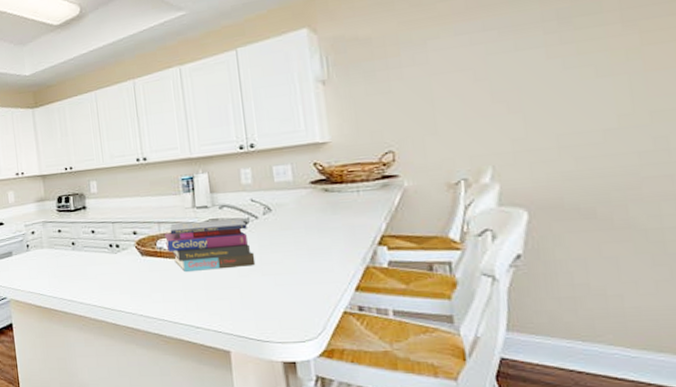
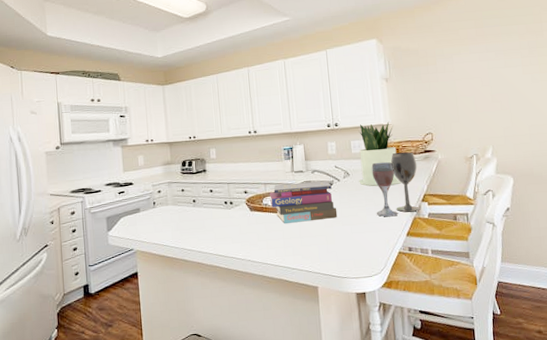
planter: none [283,137,348,226] -> present [358,121,402,187]
cup: none [302,192,343,266] -> present [371,162,399,217]
wine glass: none [330,178,376,260] -> present [390,152,421,212]

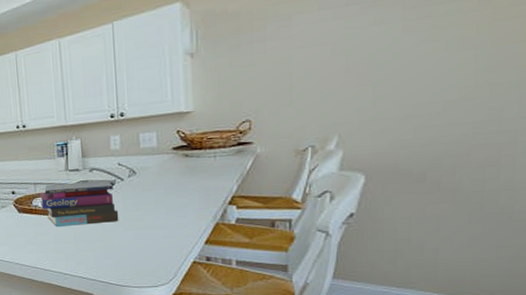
planter: present [358,121,402,187] -> none [147,107,203,187]
cup: present [371,162,399,217] -> none [164,157,196,222]
wine glass: present [390,152,421,212] -> none [190,145,226,217]

